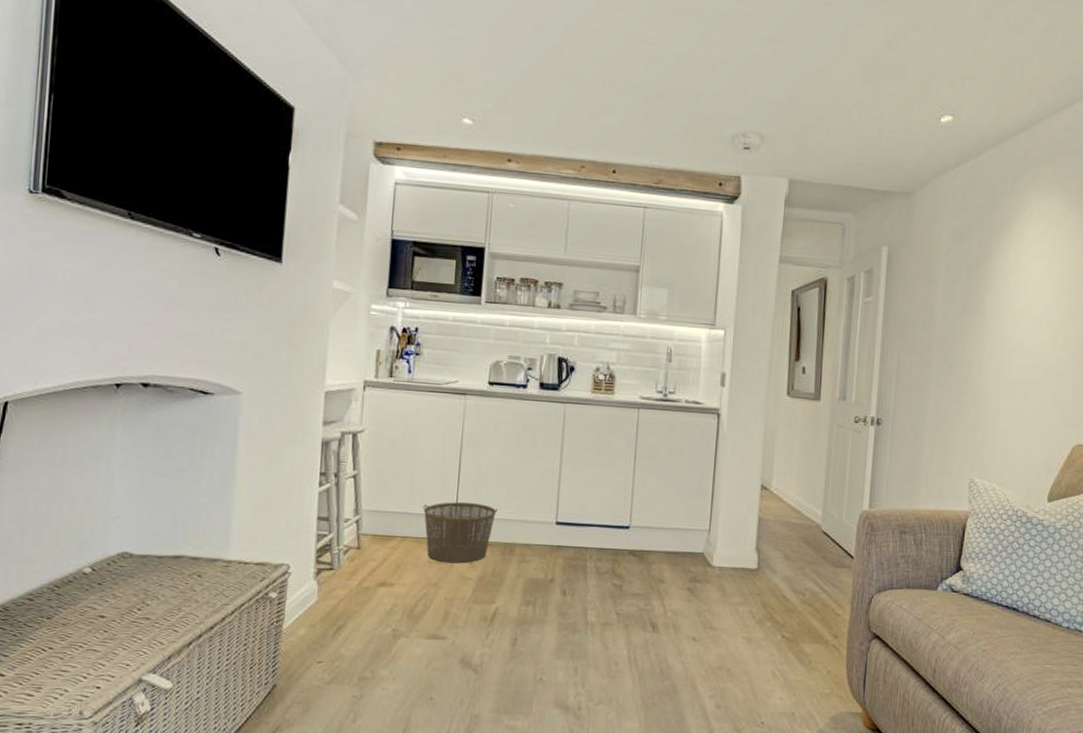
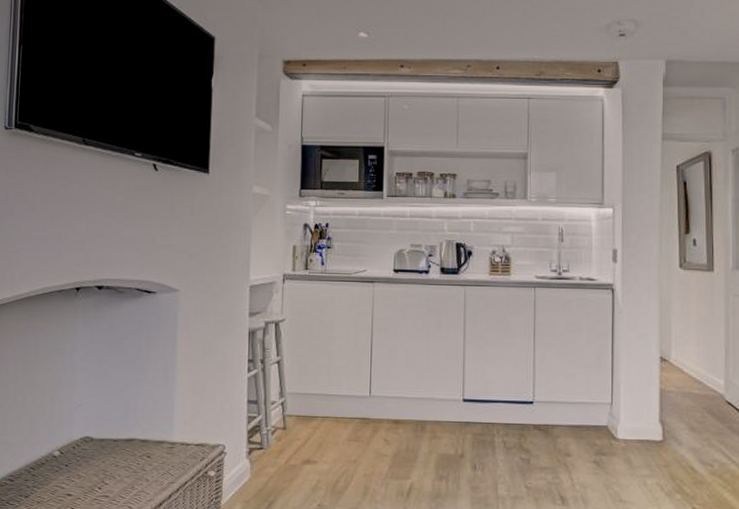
basket: present [423,502,497,564] -> none [340,383,408,441]

